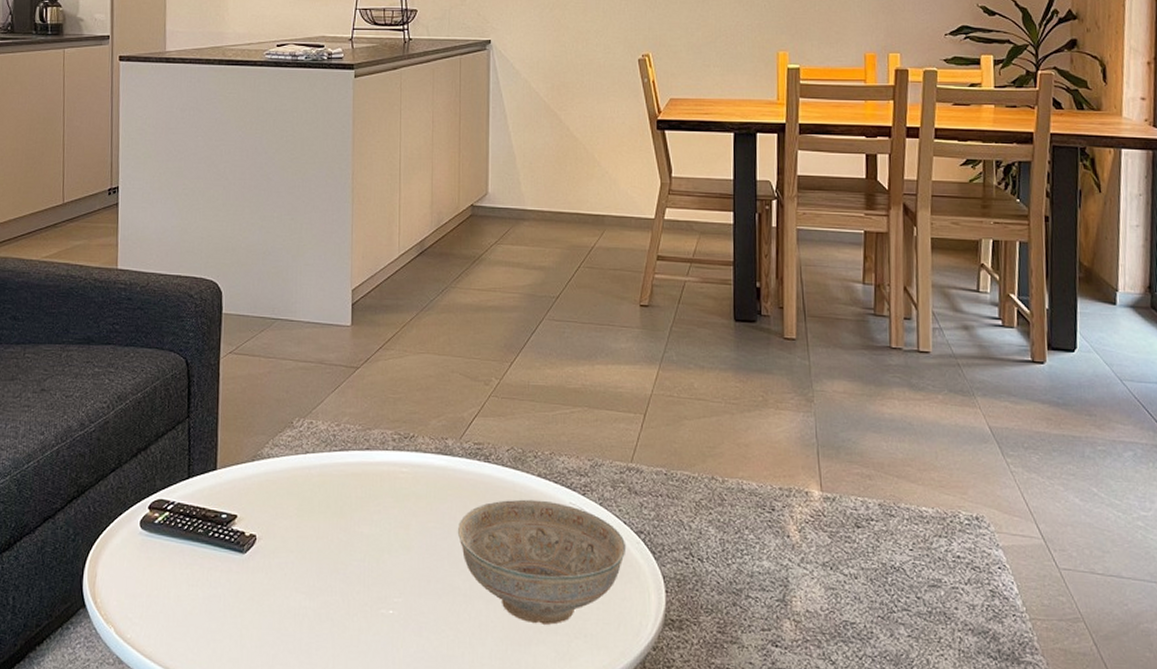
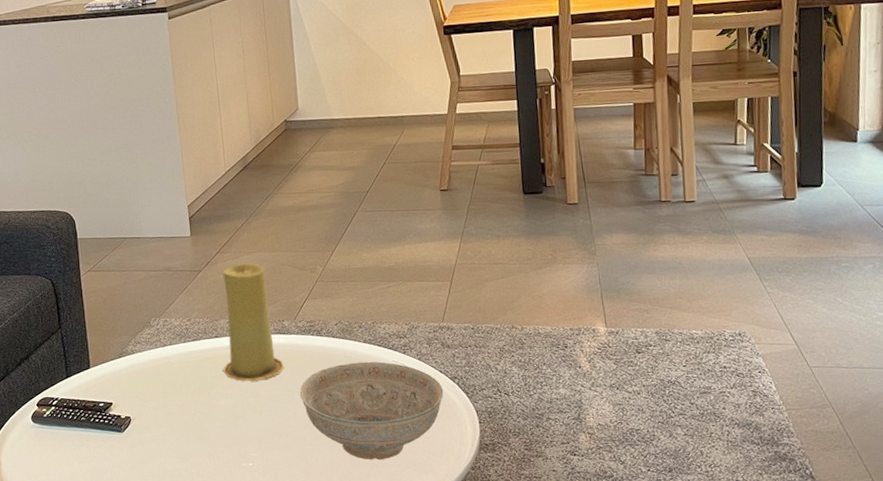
candle: none [371,365,442,508] -> present [223,263,284,381]

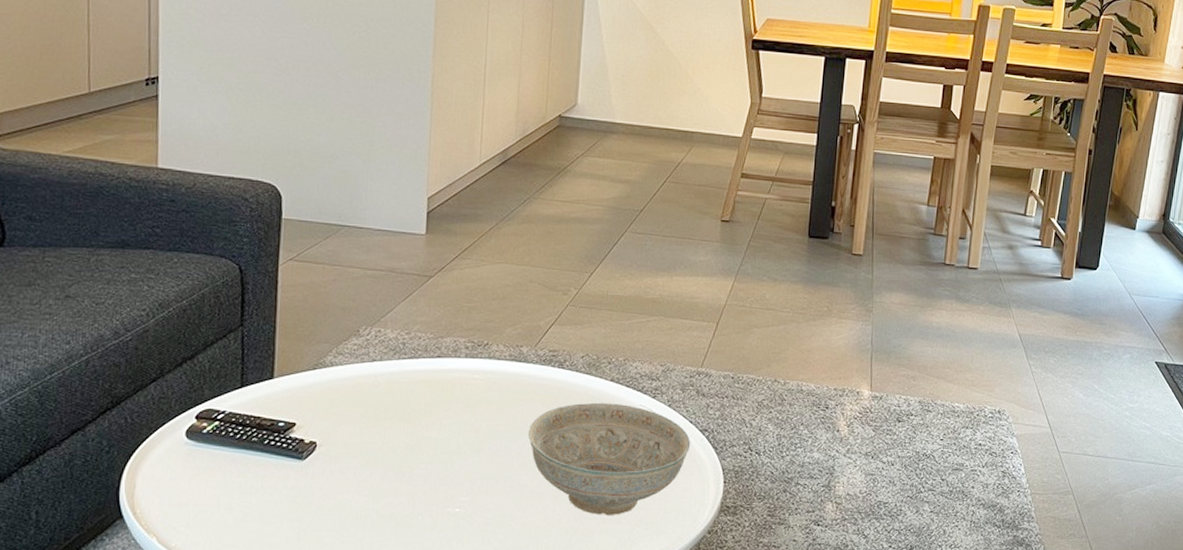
candle: present [223,263,284,381] -> none [441,274,515,412]

